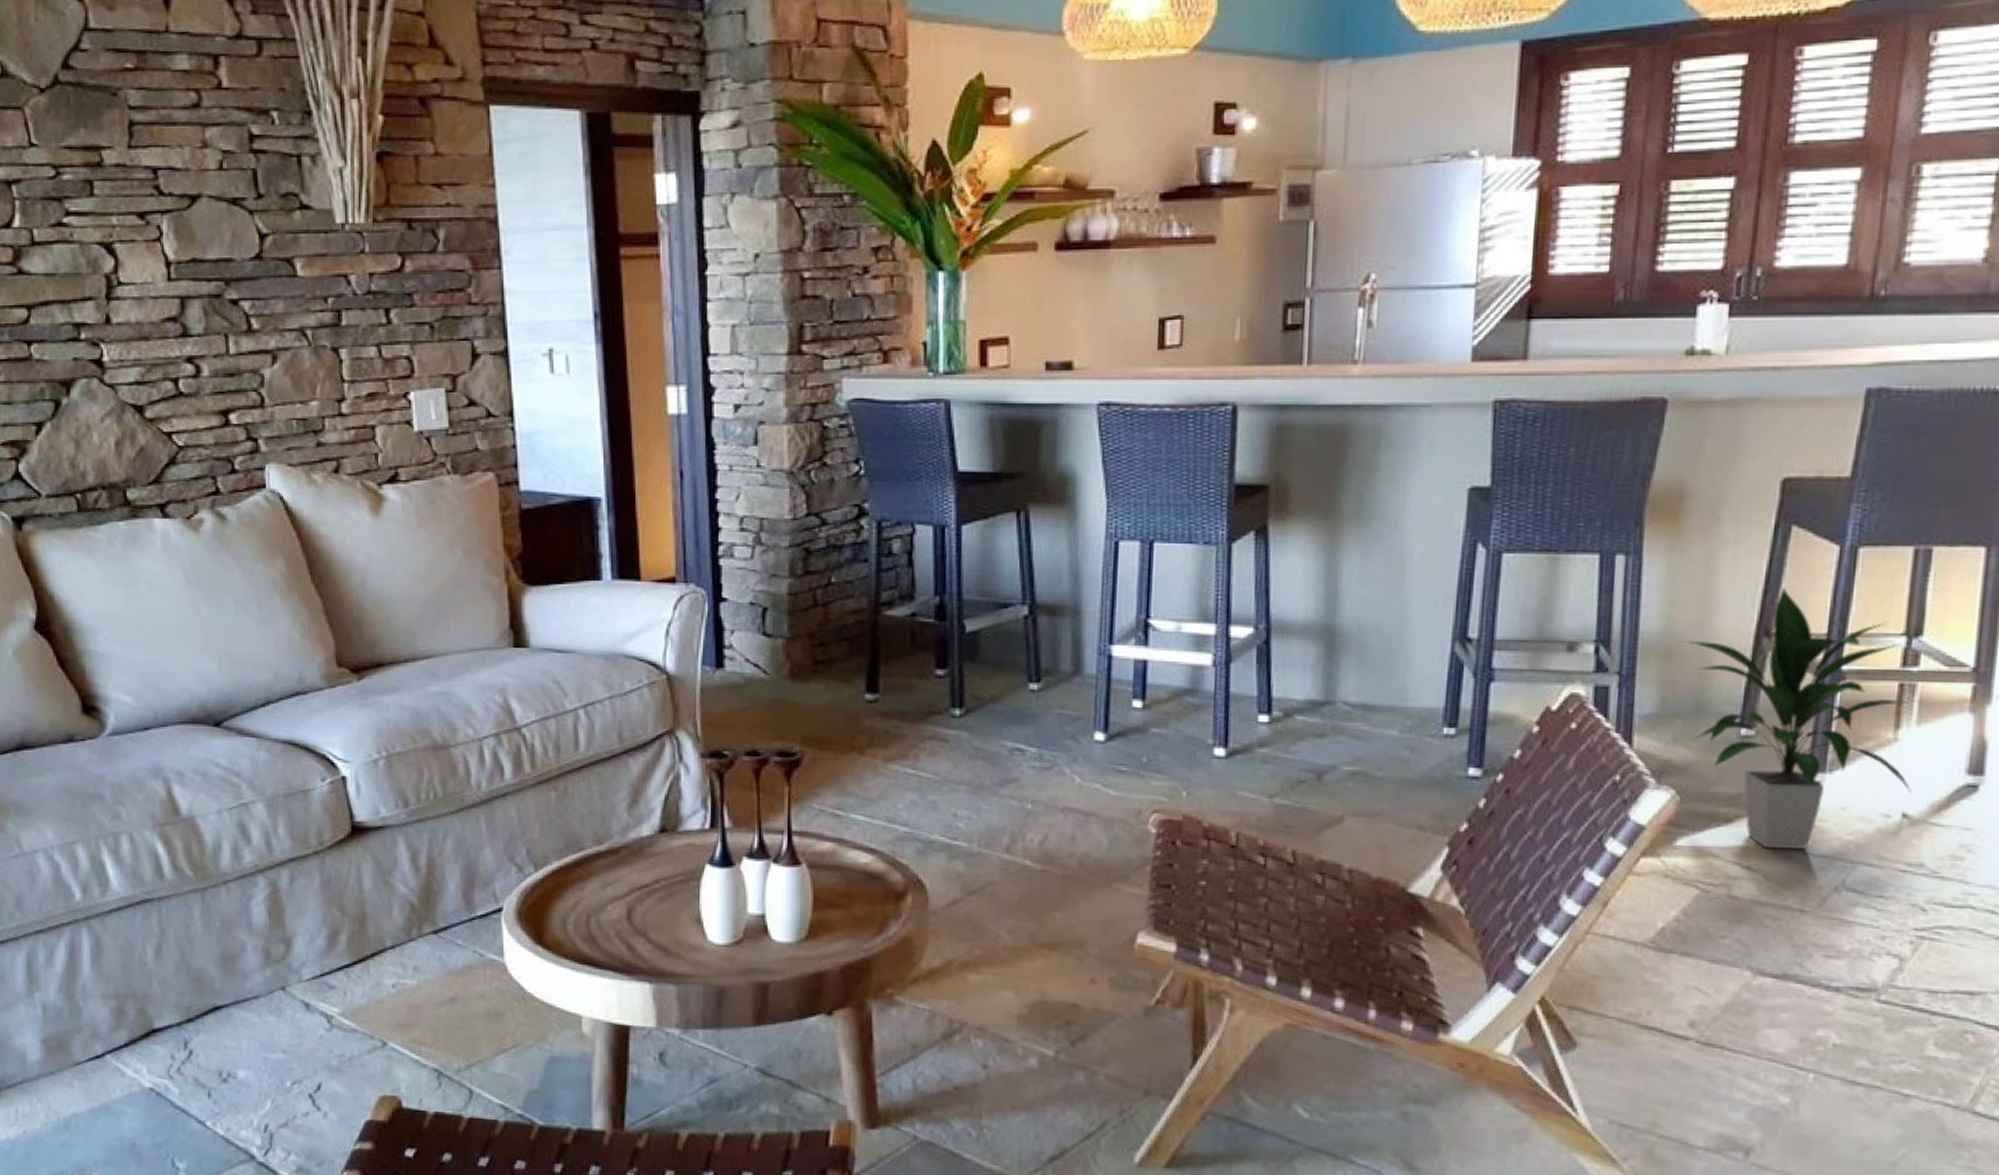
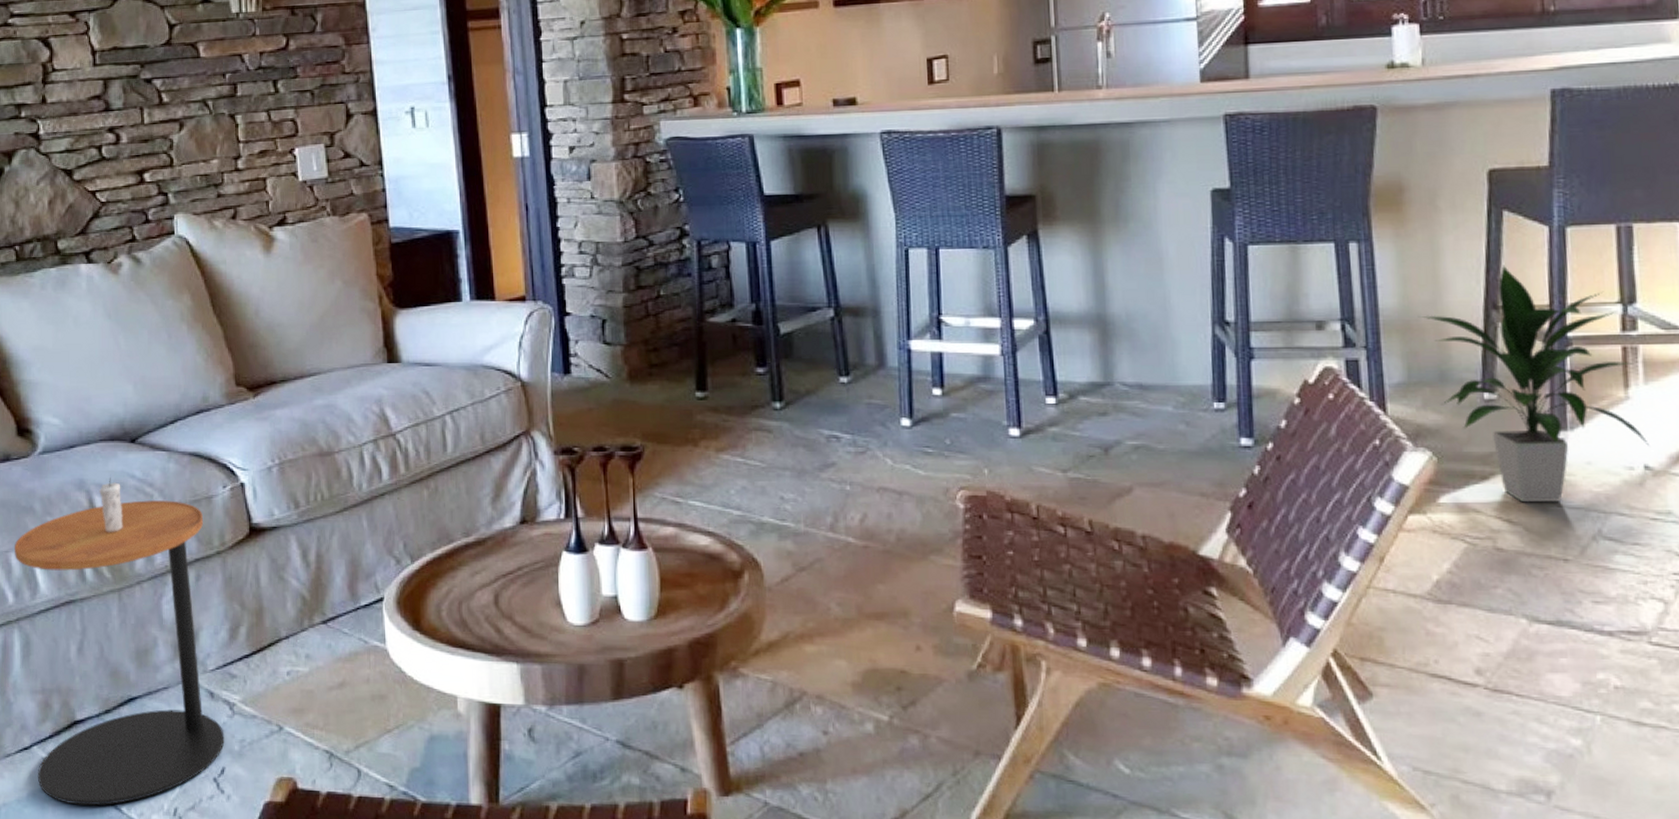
side table: none [81,791,321,1119] -> present [15,499,225,806]
candle: none [178,765,206,826] -> present [99,477,123,532]

